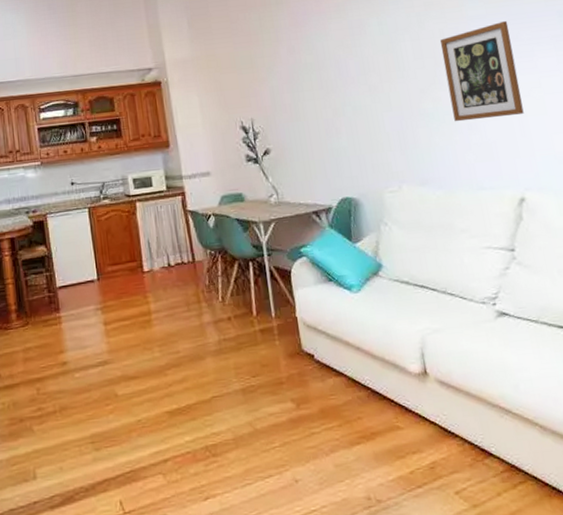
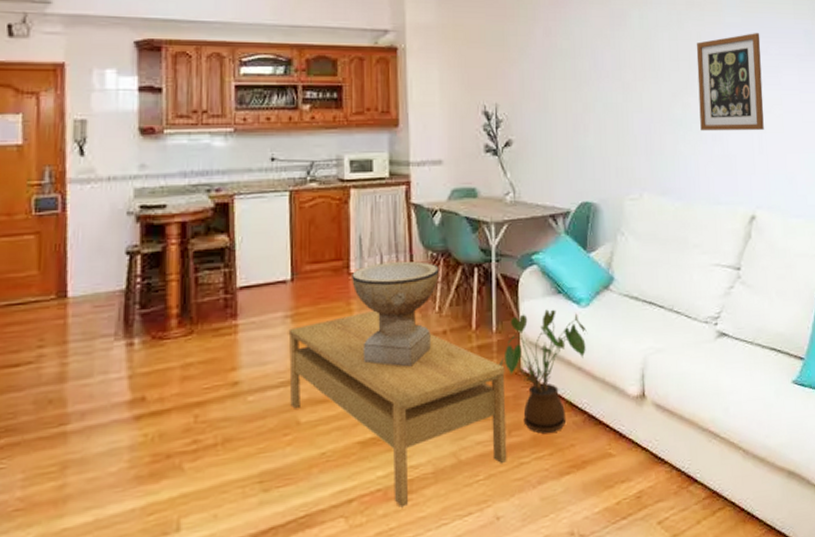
coffee table: none [100,301,299,468] -> present [288,310,507,507]
decorative bowl: none [145,259,219,349] -> present [352,261,439,367]
house plant: none [281,295,363,407] -> present [499,309,588,434]

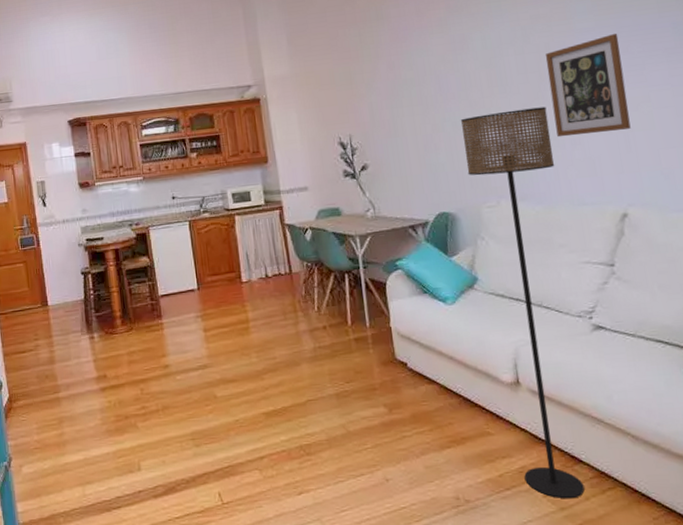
coffee table: present [288,310,507,507] -> none [200,310,391,466]
decorative bowl: present [352,261,439,367] -> none [243,270,315,355]
house plant: present [499,309,588,434] -> none [375,307,457,412]
floor lamp: none [611,97,697,525] -> present [460,106,585,499]

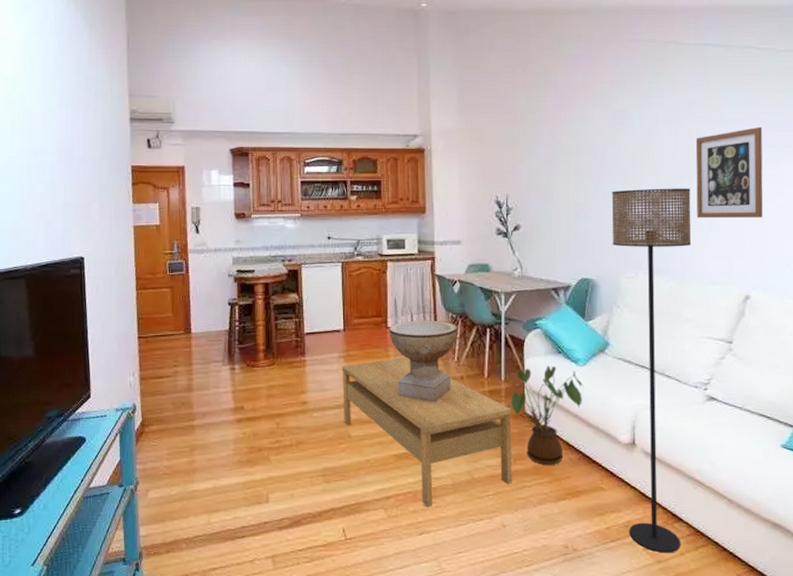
coffee table: none [200,310,391,466] -> present [342,357,512,508]
decorative bowl: none [243,270,315,355] -> present [389,320,458,402]
house plant: none [375,307,457,412] -> present [507,366,584,465]

